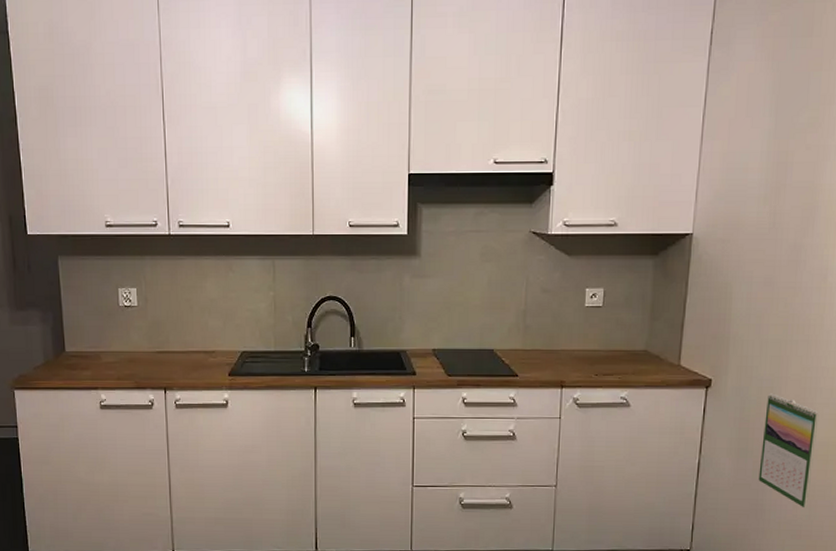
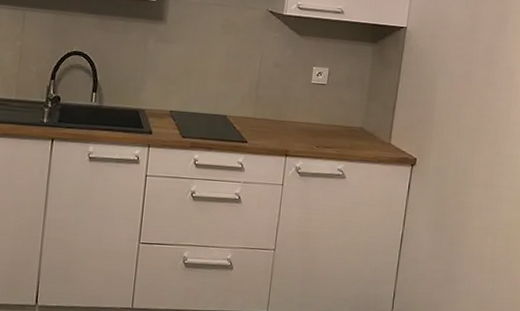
calendar: present [758,393,819,508] -> none [452,174,504,282]

